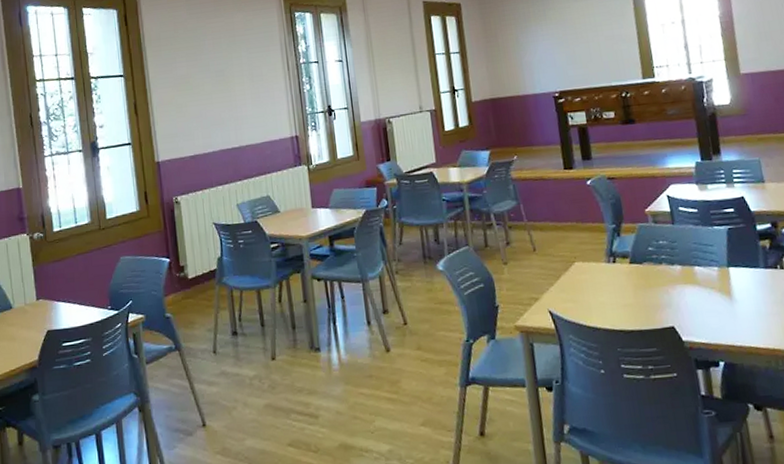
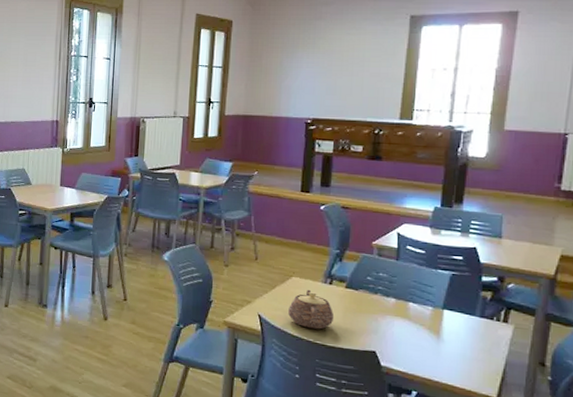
teapot: none [578,273,626,316] -> present [288,289,334,330]

